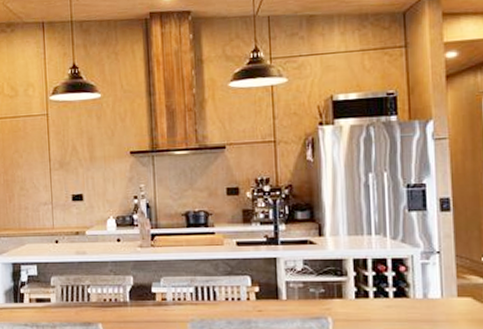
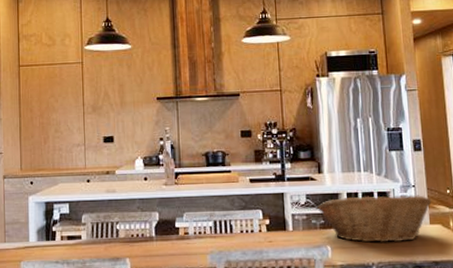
fruit basket: none [316,261,461,317] -> present [317,194,432,243]

